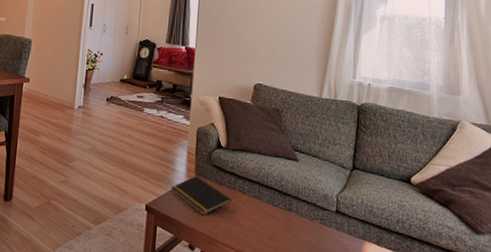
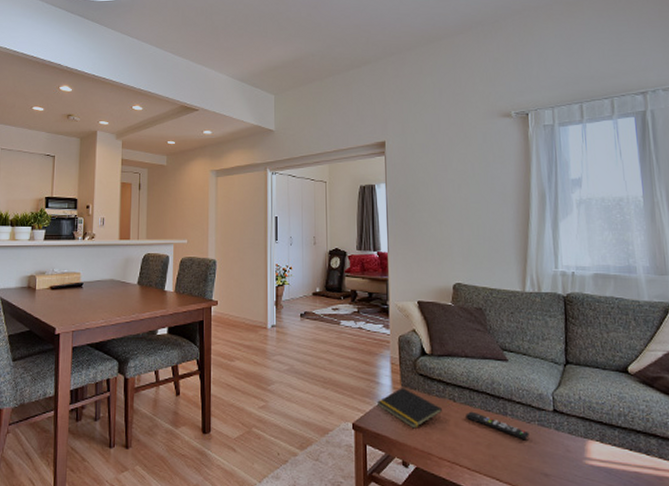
remote control: none [253,204,311,236] -> present [465,411,530,440]

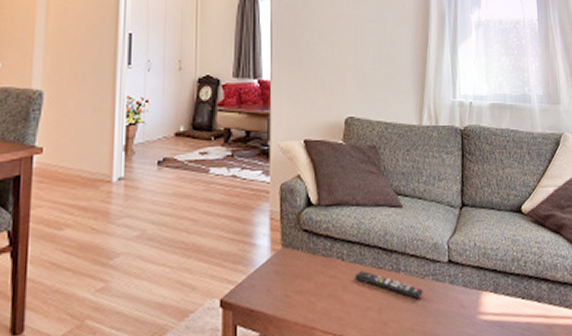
notepad: present [376,388,442,429] -> none [251,248,328,299]

